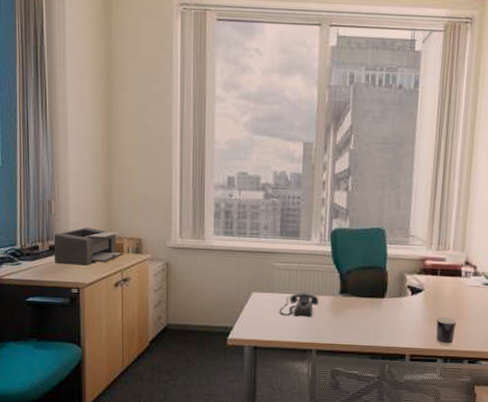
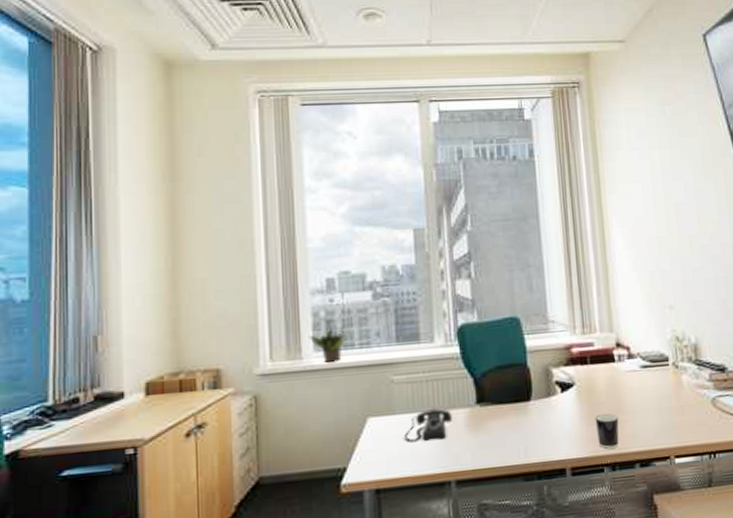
printer: present [54,227,124,266] -> none [101,363,198,418]
potted plant: none [210,218,240,246] -> present [308,327,345,364]

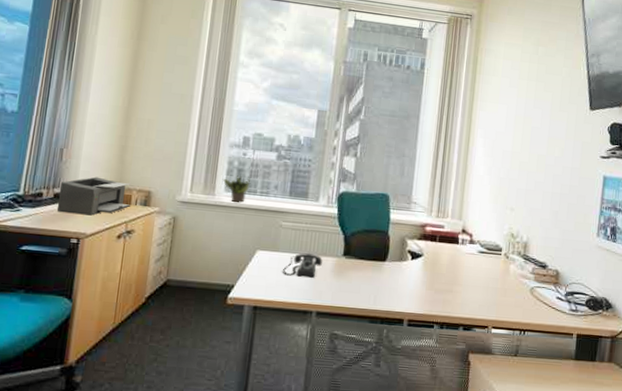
printer: none [101,363,198,418] -> present [58,176,132,216]
mug: present [595,414,619,449] -> none [433,283,453,311]

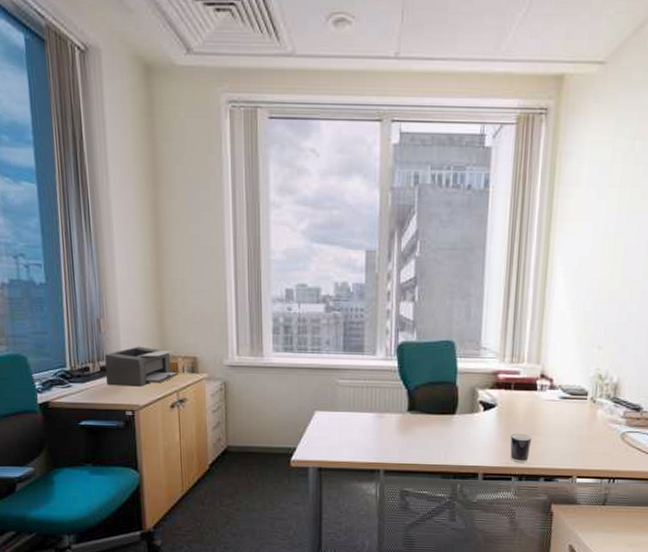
potted plant: present [222,175,251,204] -> none [269,333,300,363]
telephone: present [283,252,322,278] -> none [345,410,386,436]
mug: none [433,283,453,311] -> present [509,434,532,462]

